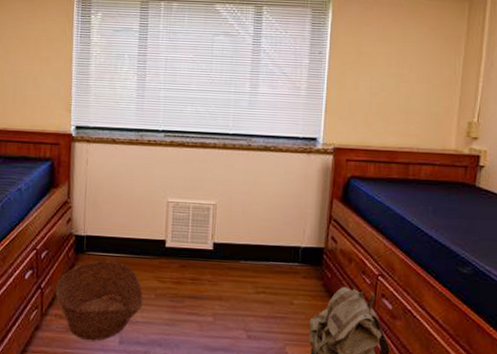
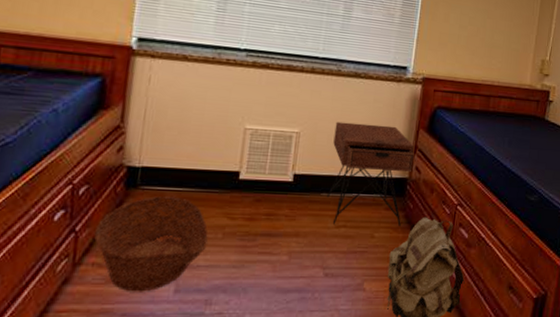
nightstand: none [245,193,329,295] -> present [327,121,415,226]

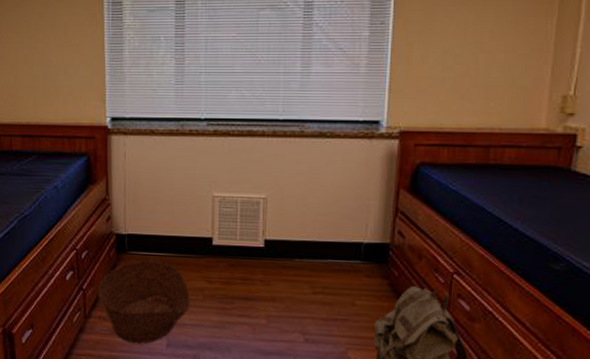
nightstand: present [327,121,415,226] -> none [301,185,396,295]

